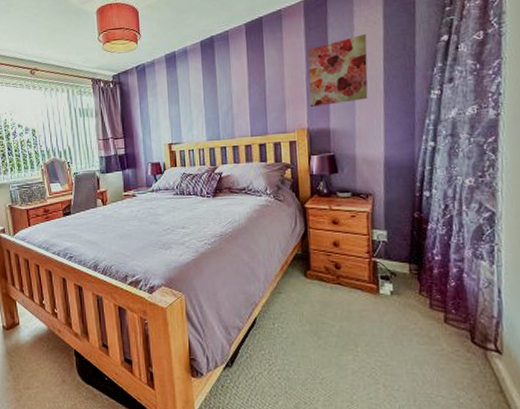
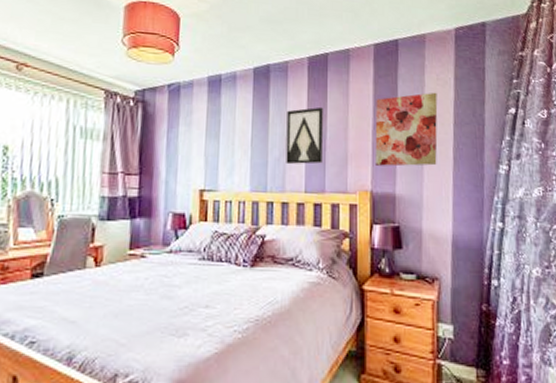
wall art: none [231,64,264,116] -> present [286,106,323,165]

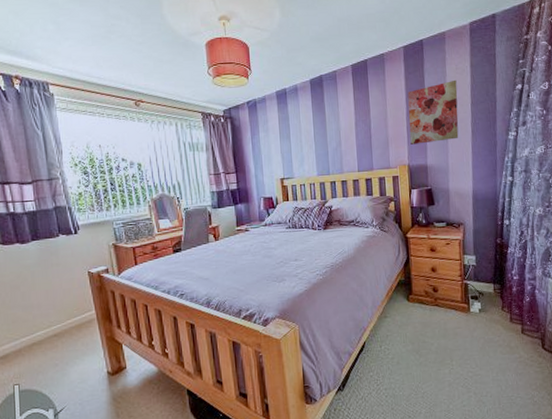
wall art: present [286,106,323,165] -> none [339,104,370,152]

